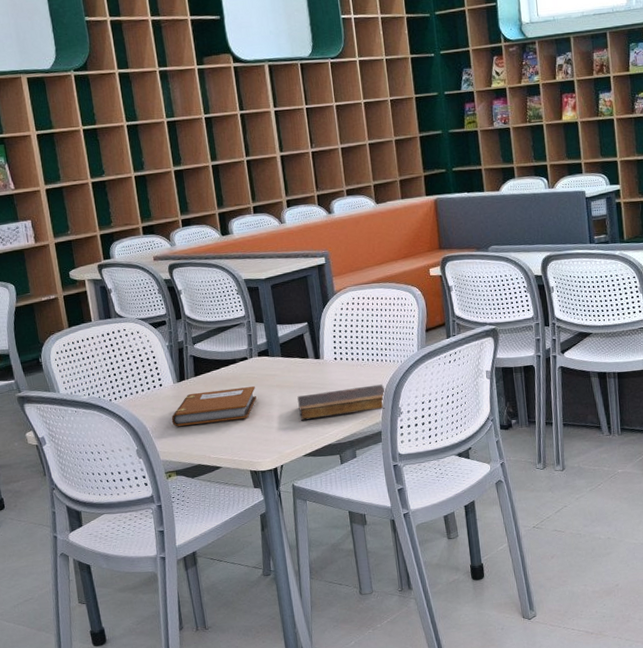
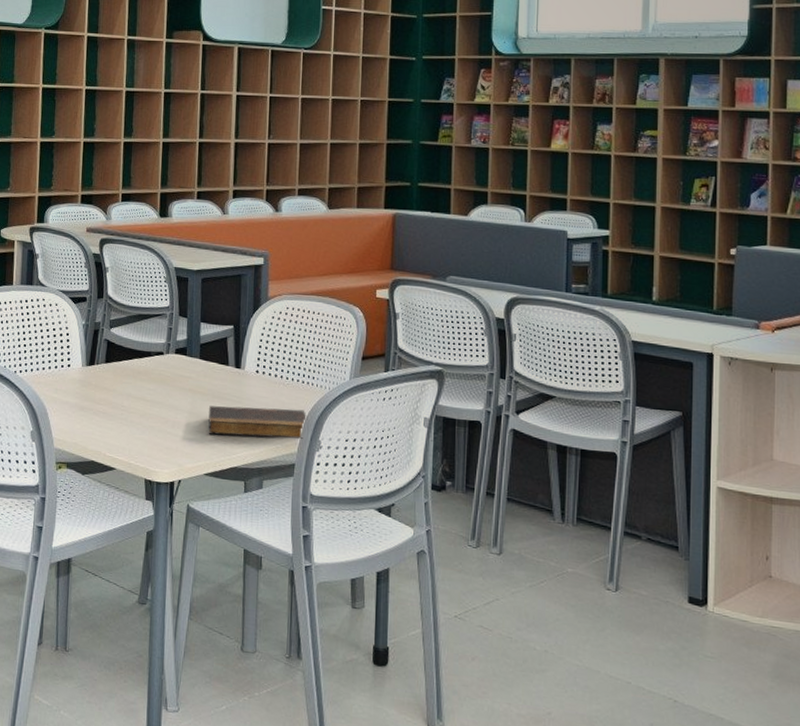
notebook: present [171,386,257,426] -> none [72,380,166,420]

